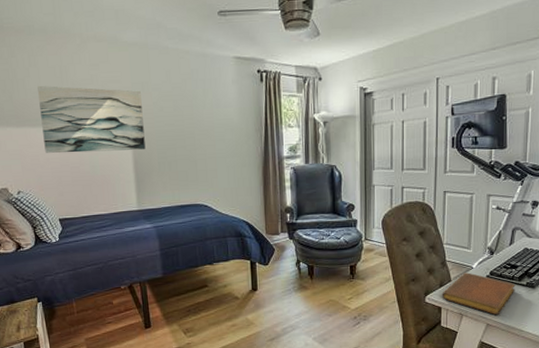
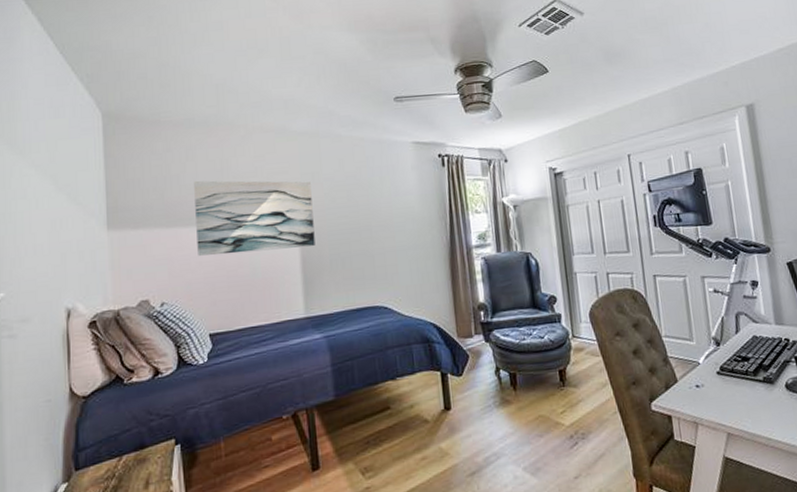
notebook: present [442,272,516,315] -> none [669,369,753,421]

